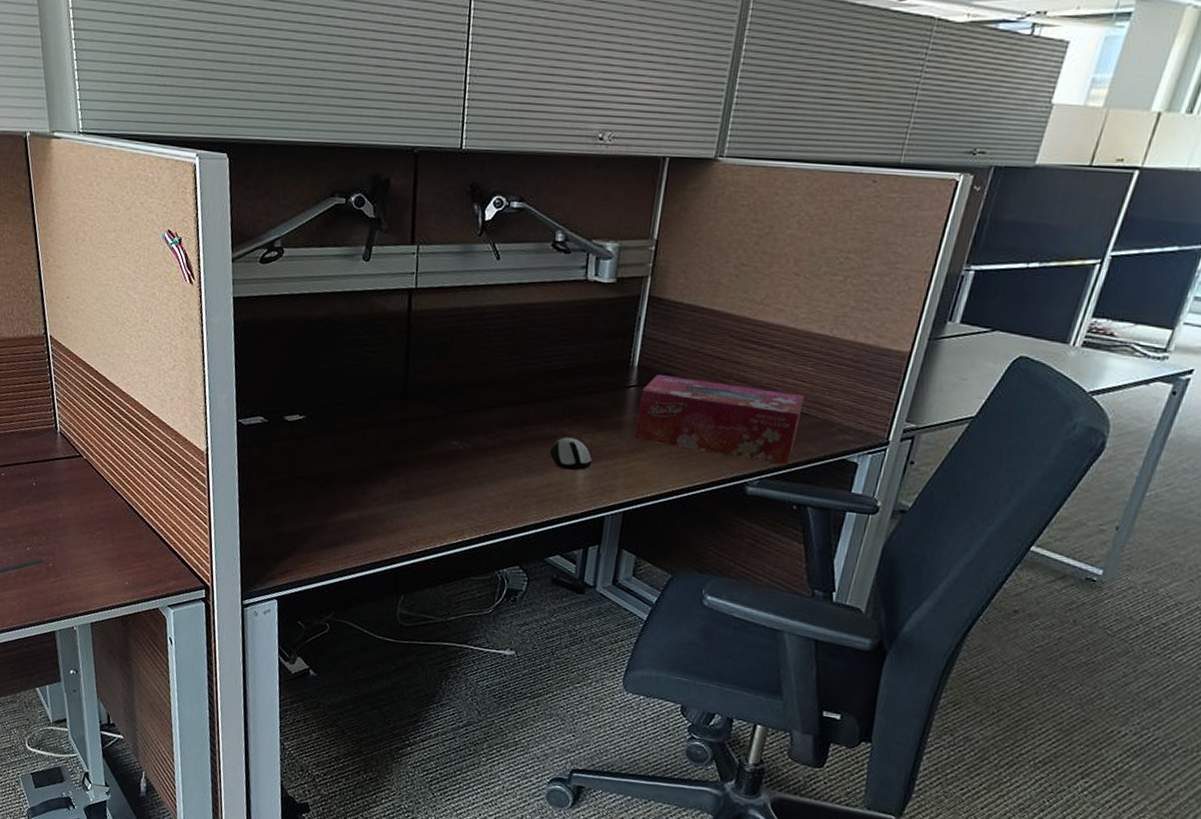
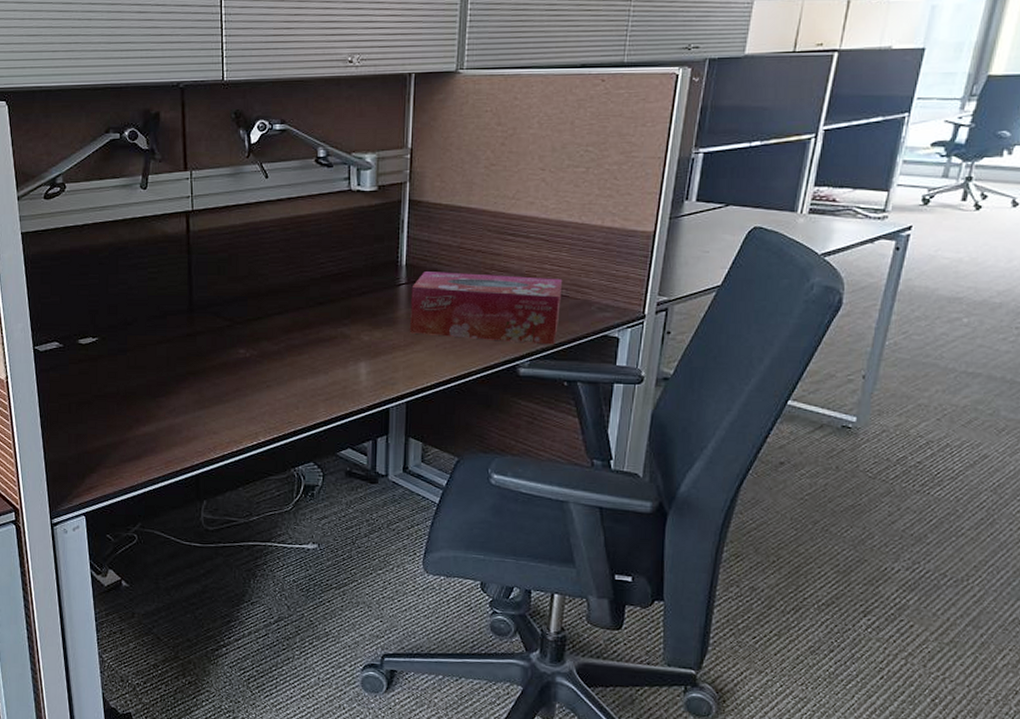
computer mouse: present [549,437,593,471] -> none [332,336,372,367]

